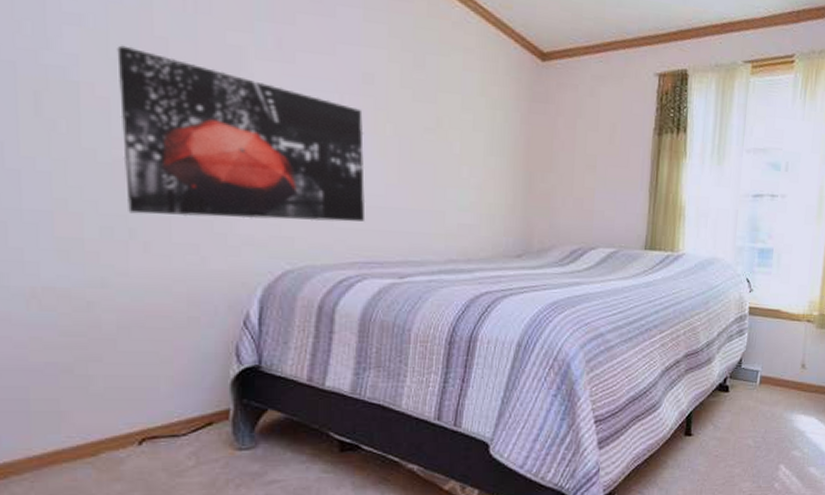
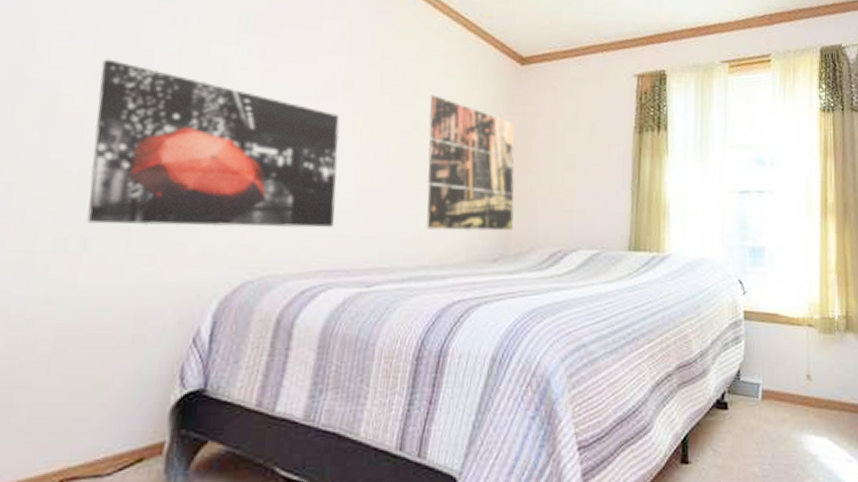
wall art: none [451,91,536,229] -> present [426,95,515,231]

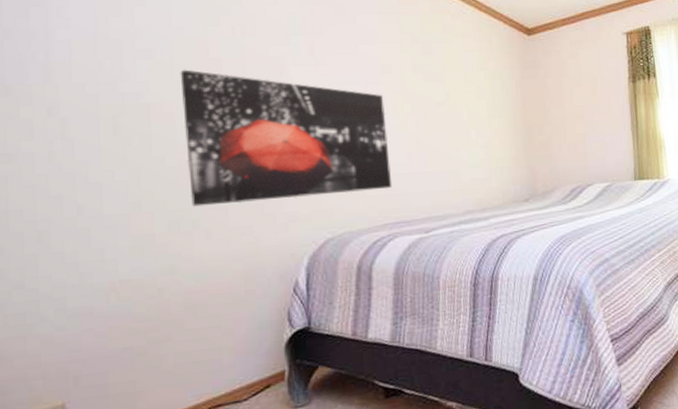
wall art: present [426,95,515,231] -> none [455,69,538,181]

